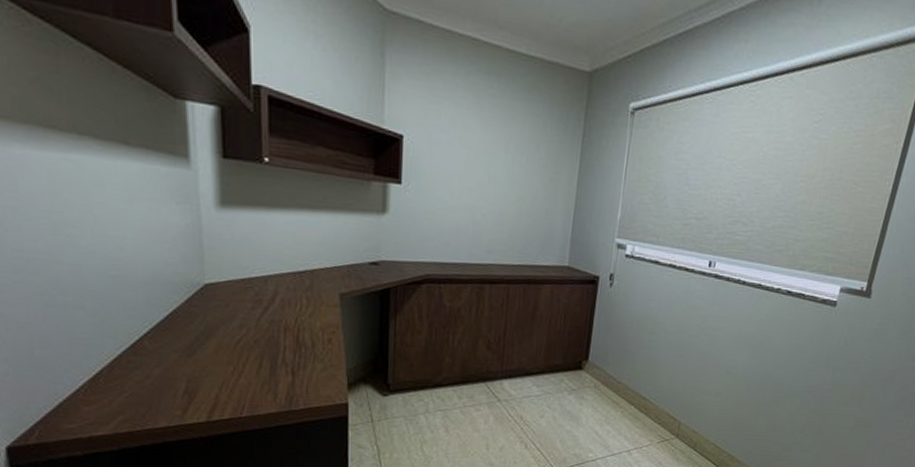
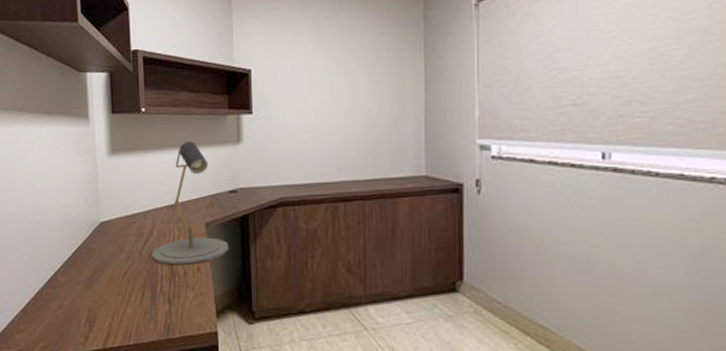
desk lamp: none [272,204,366,336] -> present [151,141,229,265]

